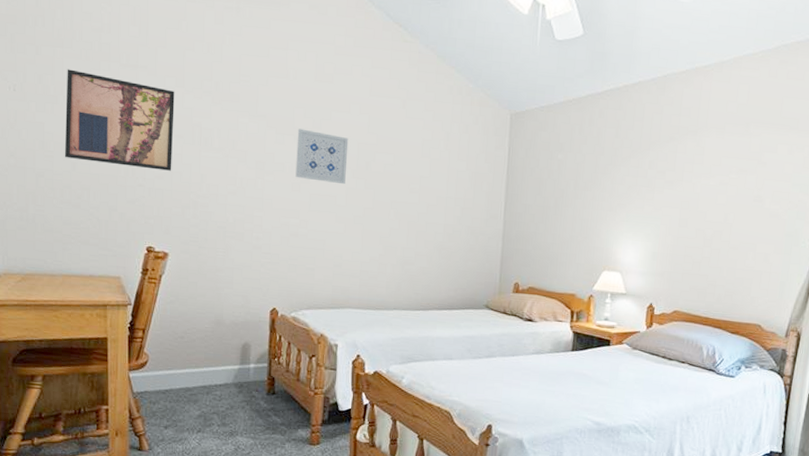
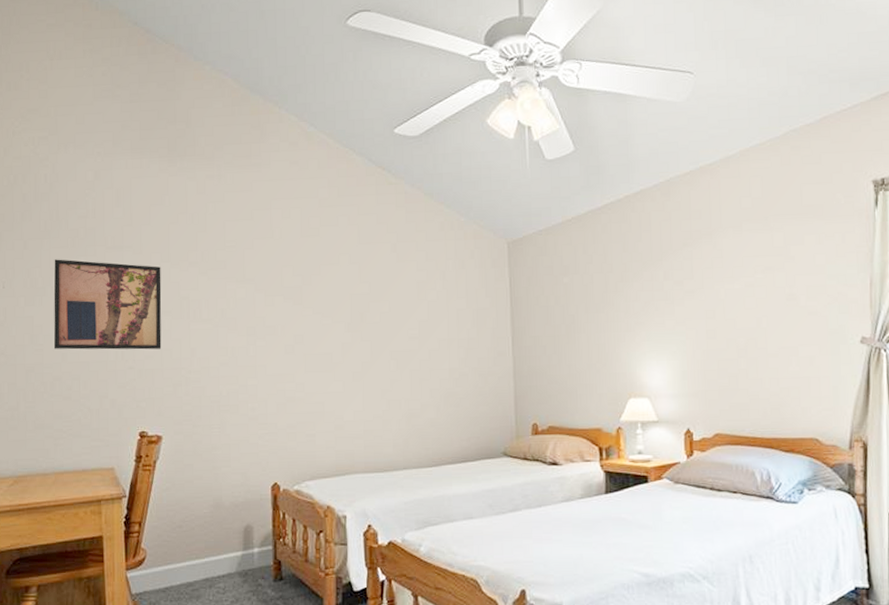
wall art: present [295,128,349,185] -> none [287,287,341,340]

